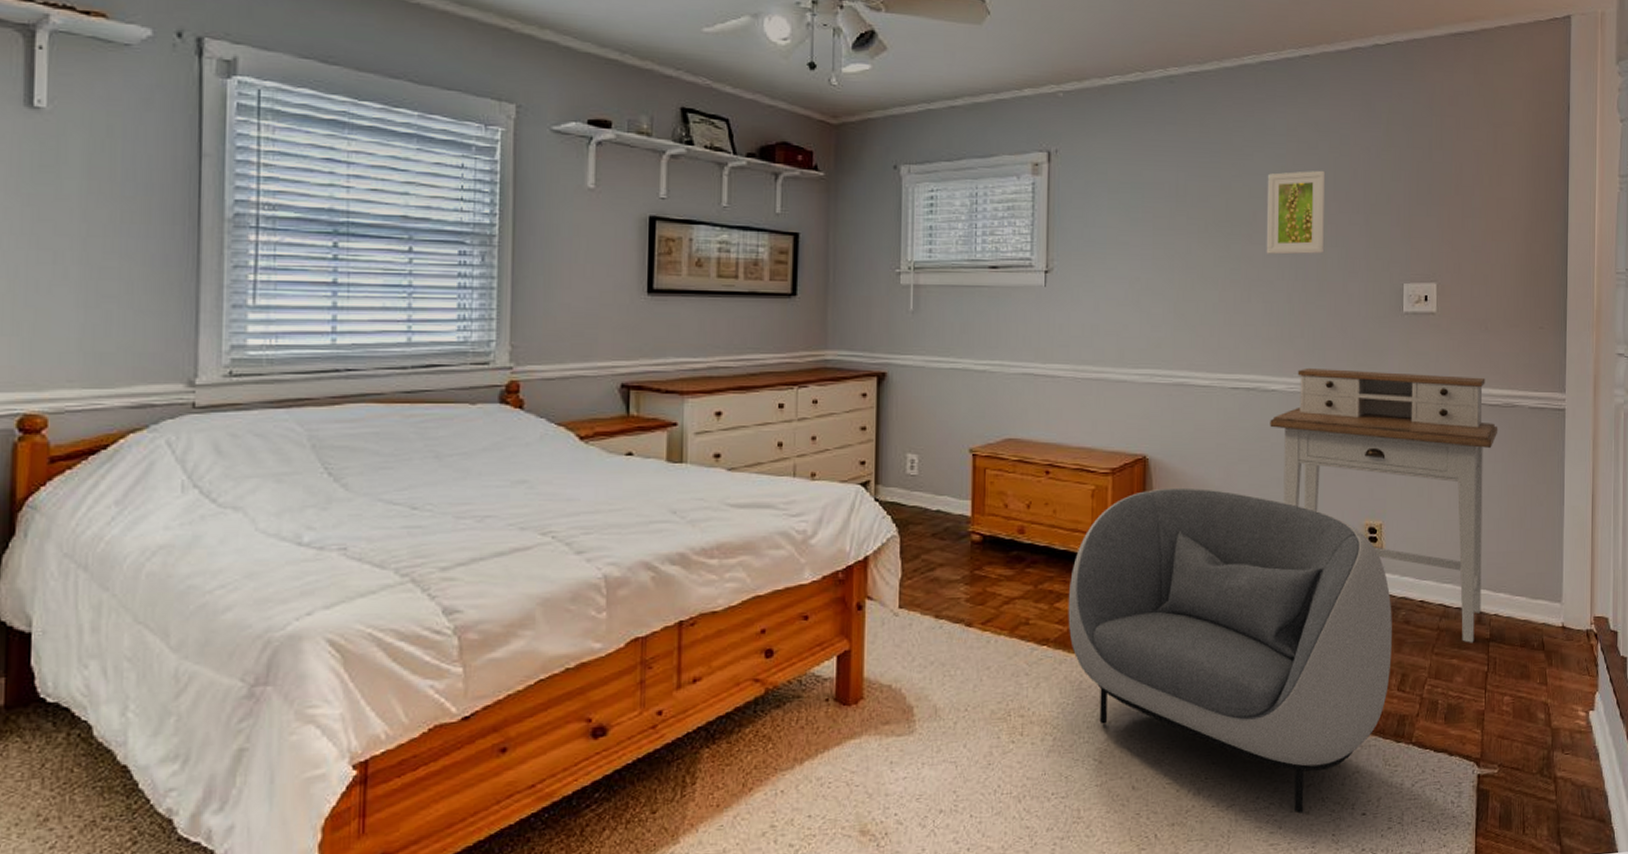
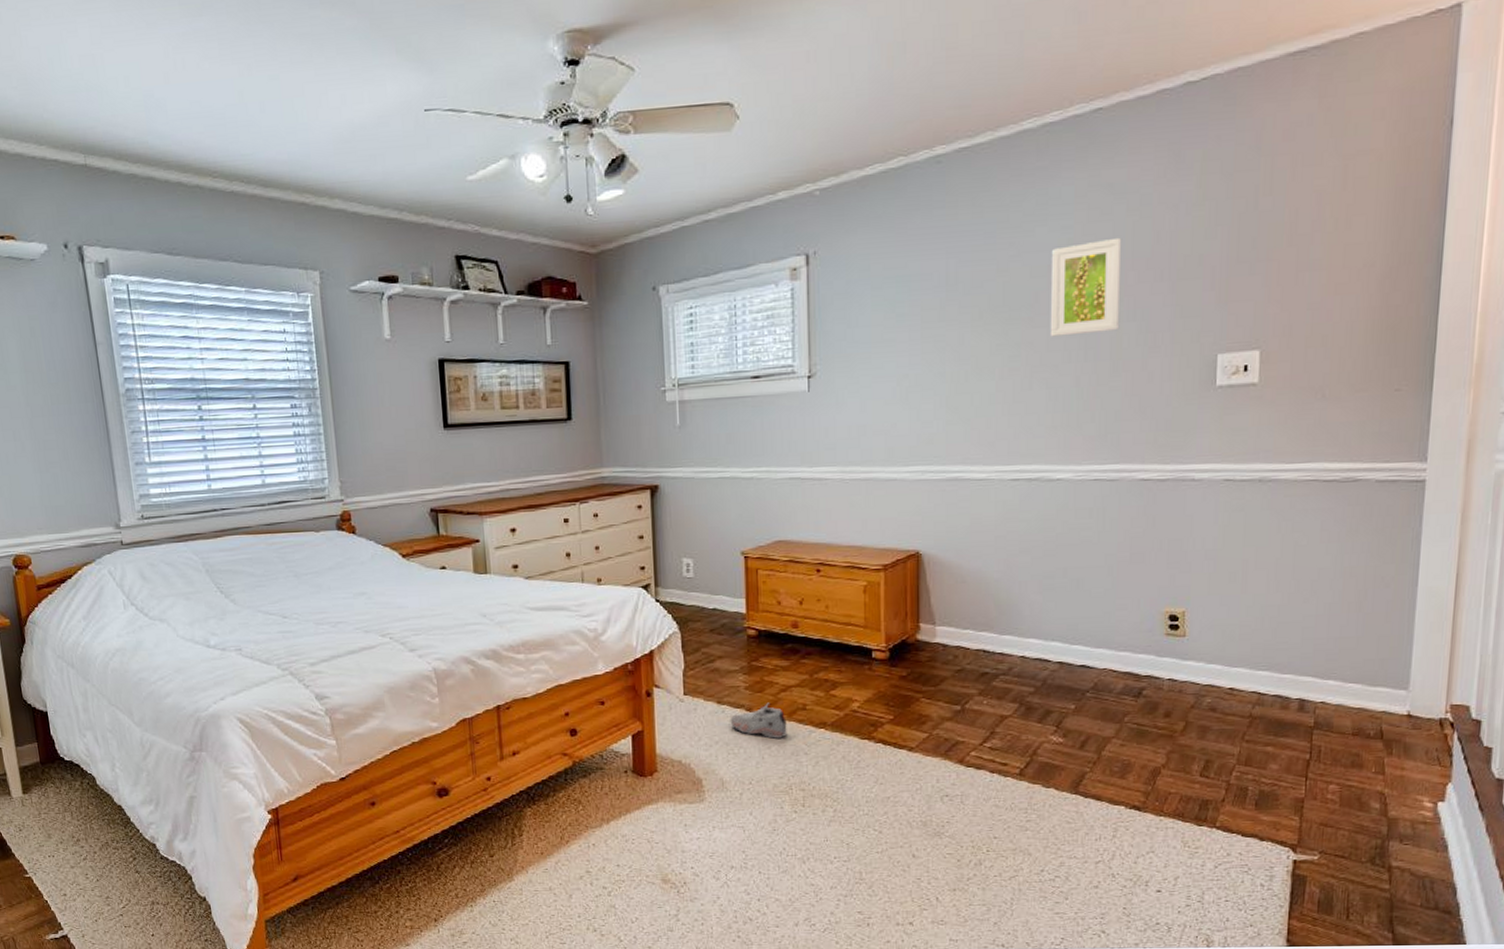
shoe: none [947,616,1008,658] -> present [730,702,787,739]
armchair: present [1068,487,1392,814] -> none [843,580,1196,887]
desk: present [1270,367,1498,643] -> none [1054,451,1335,731]

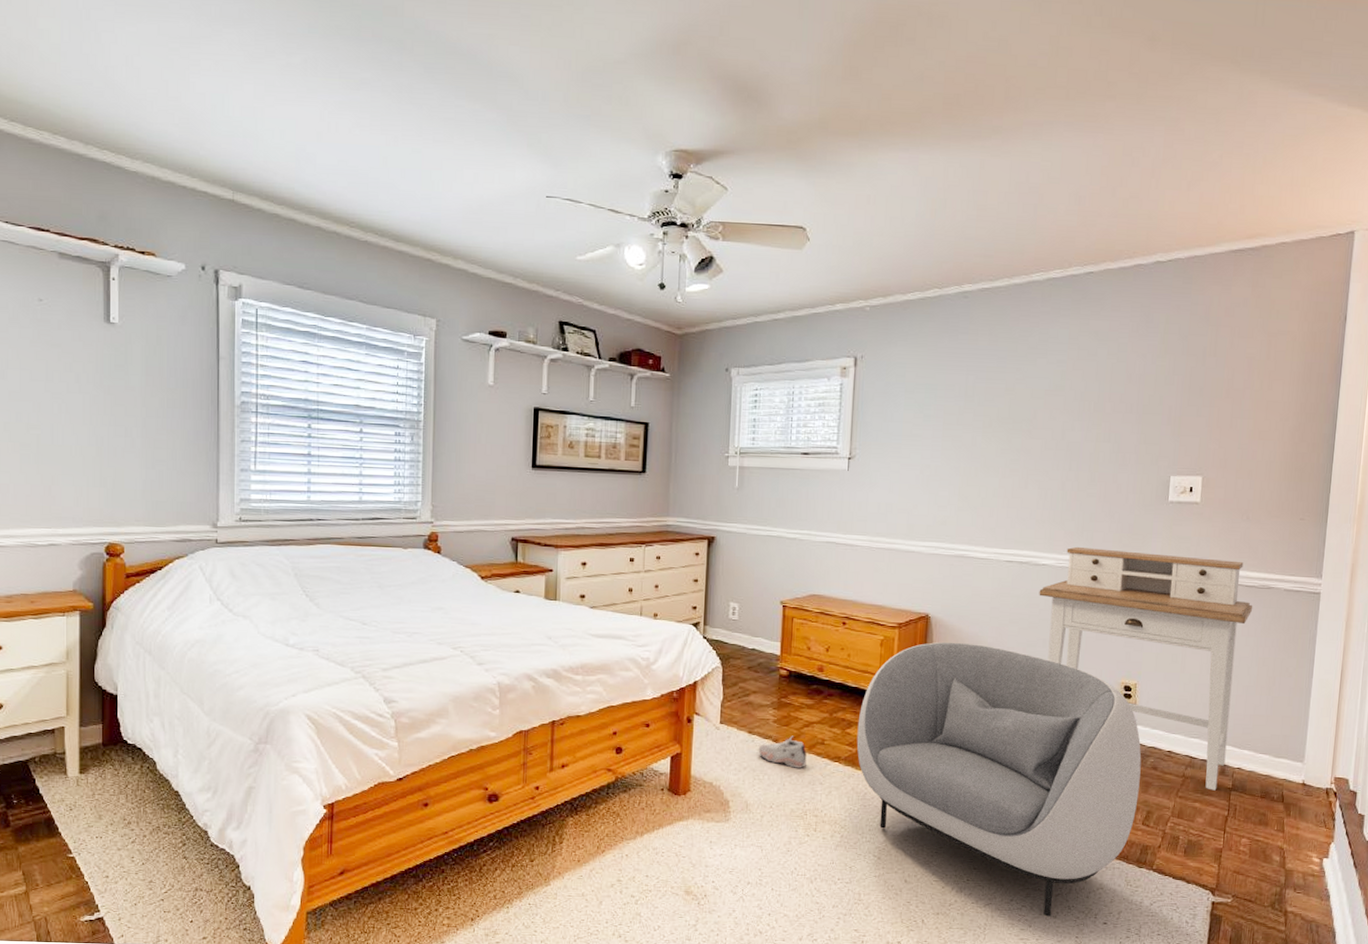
armchair: none [843,580,1196,887] -> present [856,642,1142,917]
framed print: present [1051,237,1122,337] -> none [1044,374,1103,449]
desk: none [1054,451,1335,731] -> present [1039,546,1253,791]

